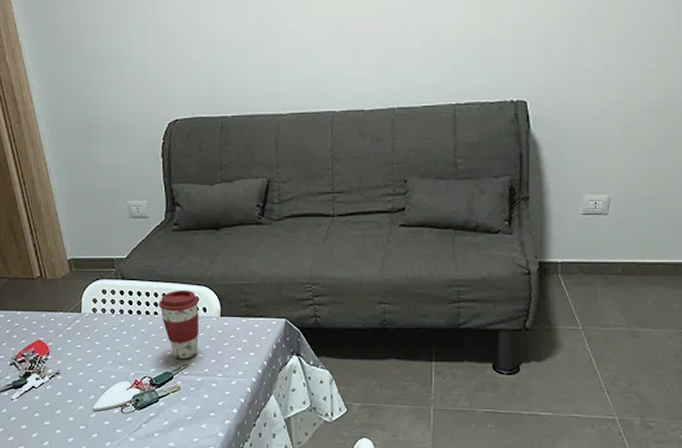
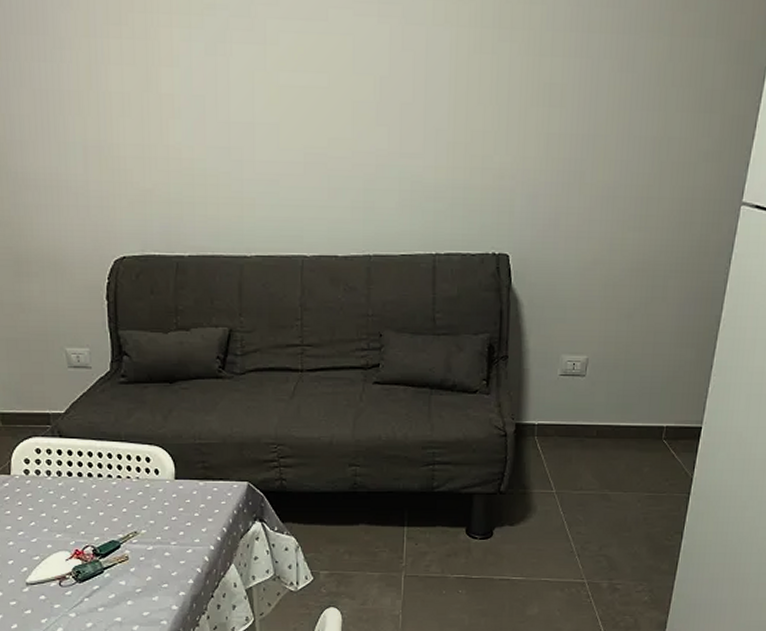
coffee cup: present [159,290,199,359] -> none [103,450,151,526]

